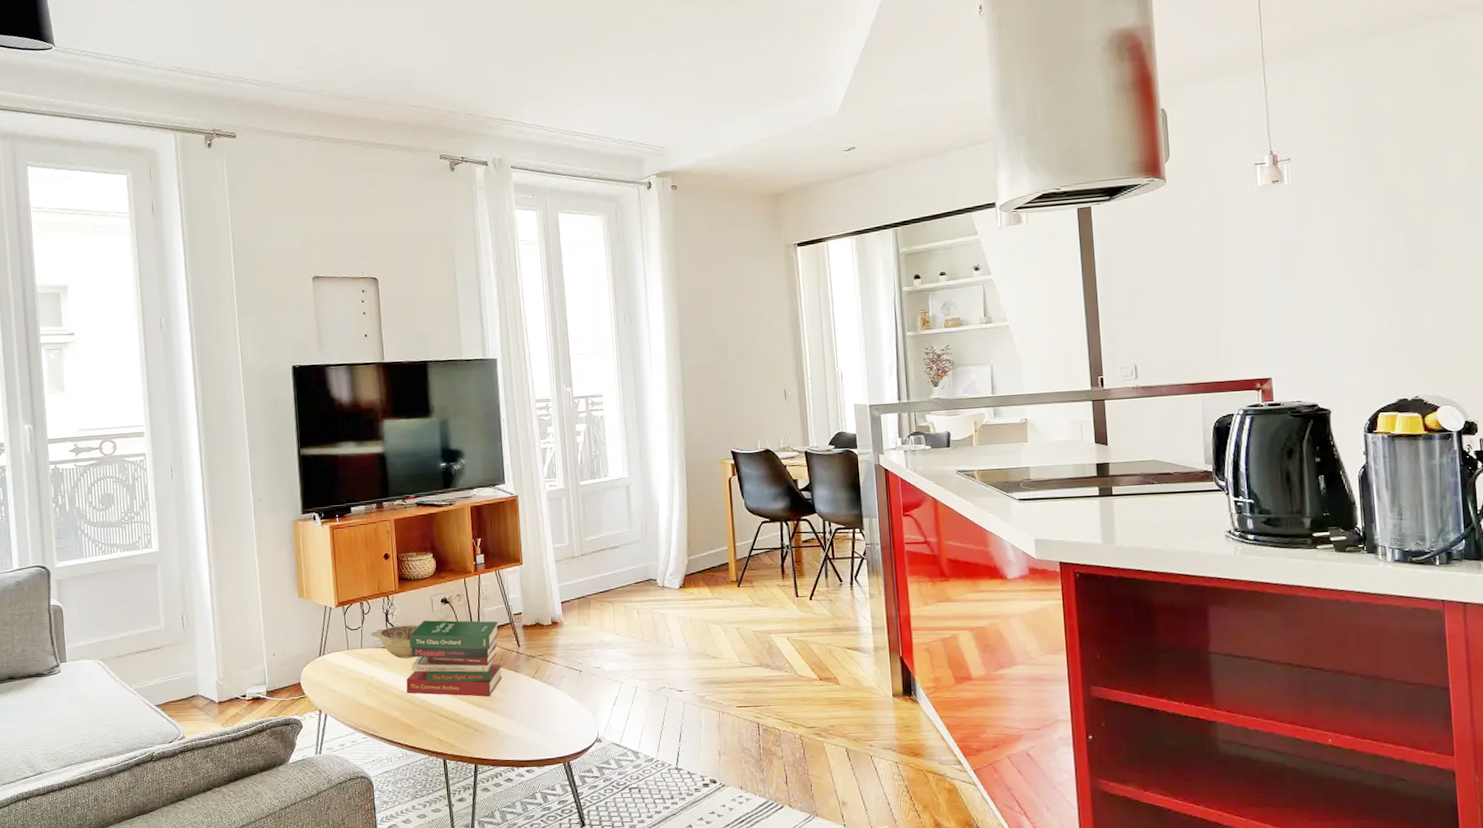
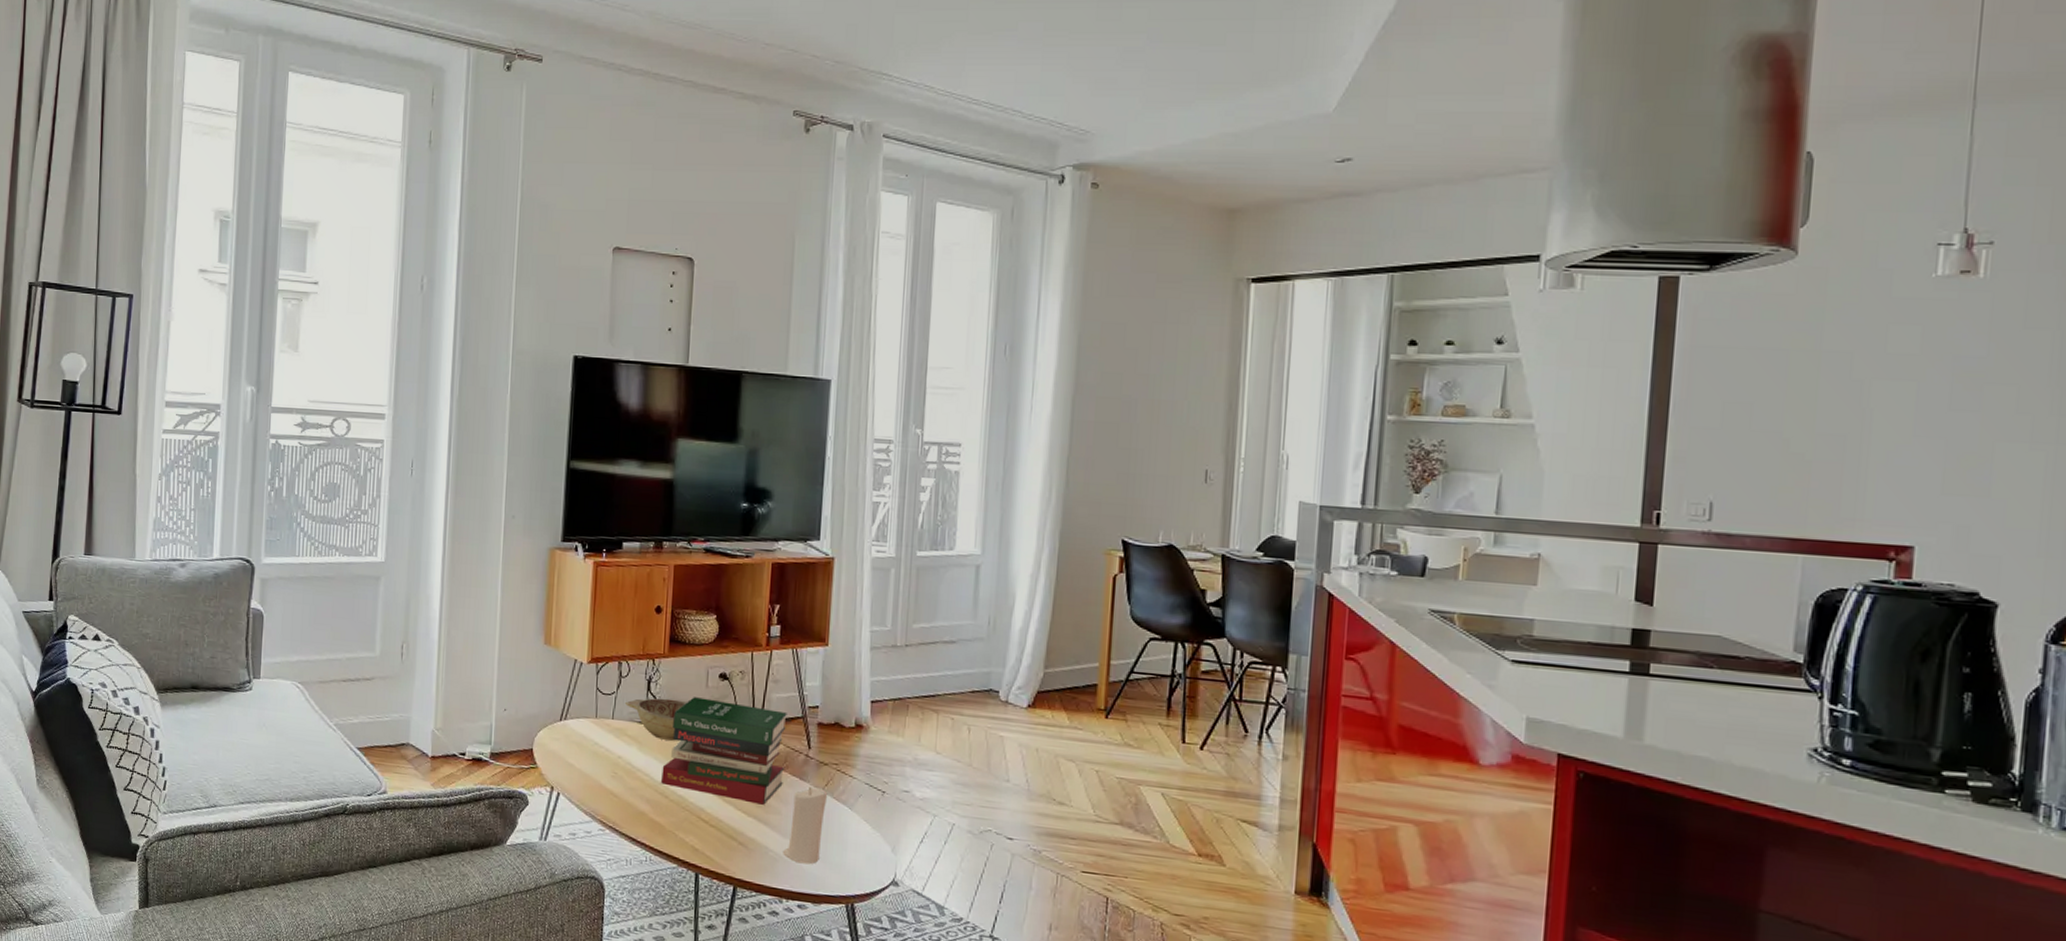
candle: none [509,675,538,738] -> present [783,785,828,865]

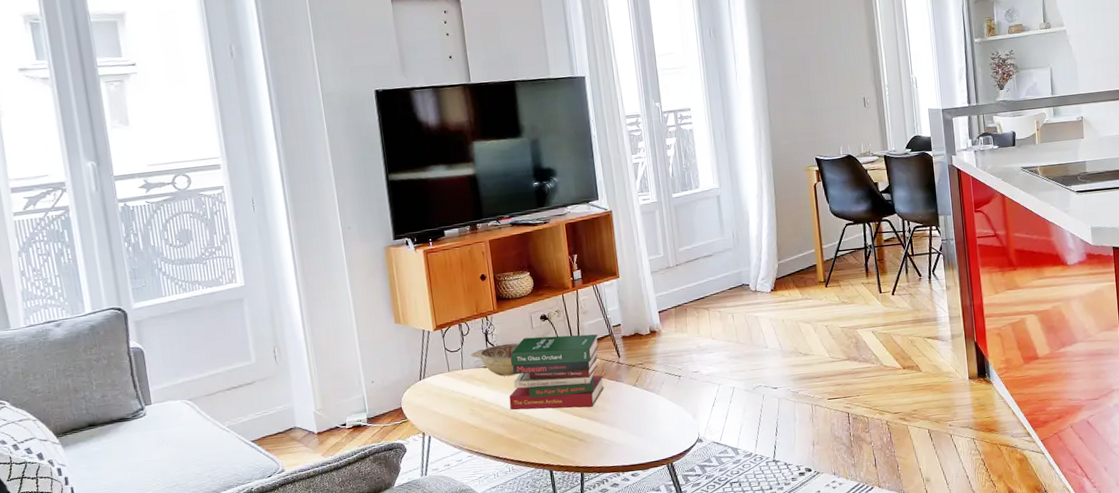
candle: present [783,785,828,865] -> none [613,384,642,444]

